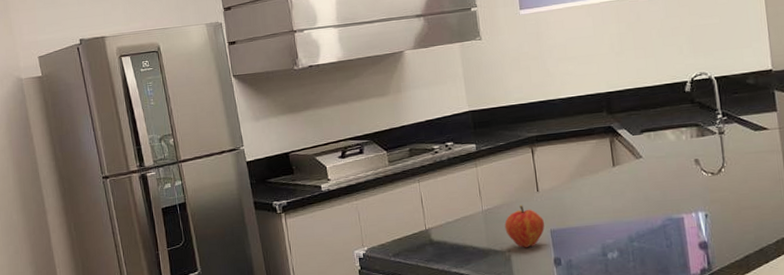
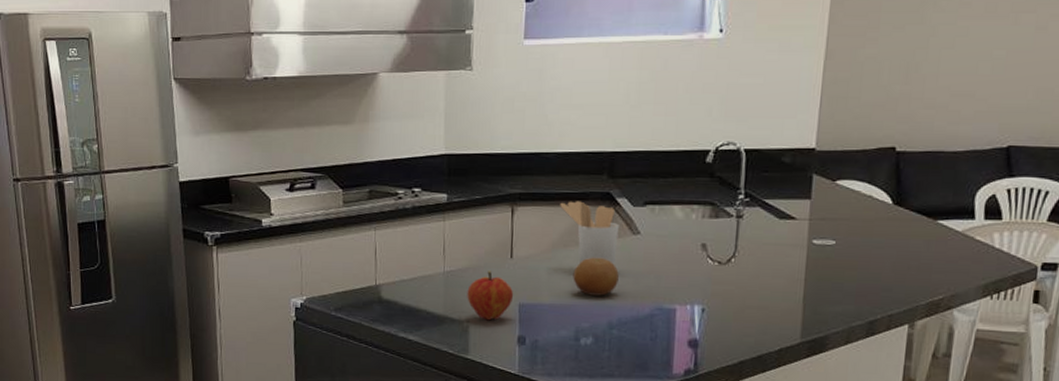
utensil holder: none [571,136,626,189] -> present [560,201,619,265]
fruit: none [592,181,631,216] -> present [573,257,619,296]

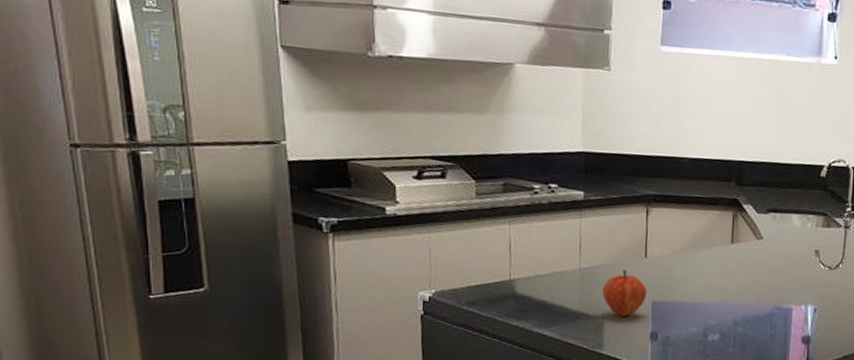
utensil holder: present [560,201,619,265] -> none [692,205,745,267]
fruit: present [573,257,619,296] -> none [702,259,744,296]

